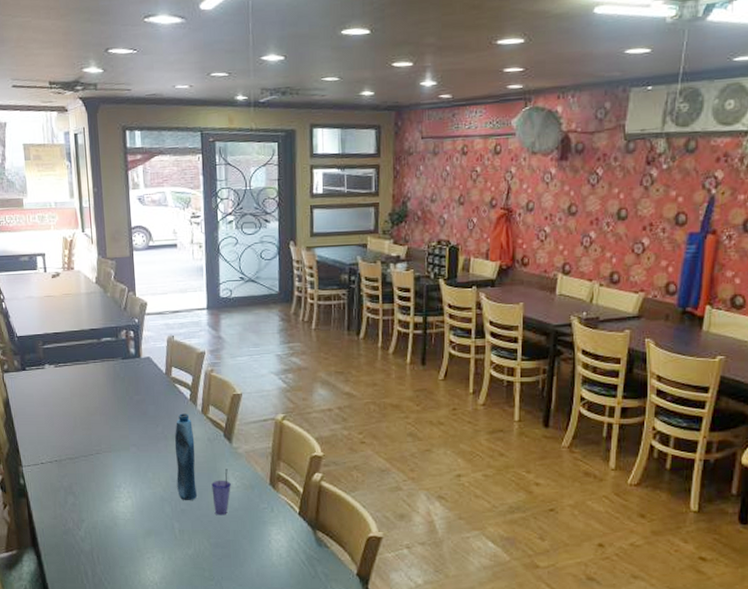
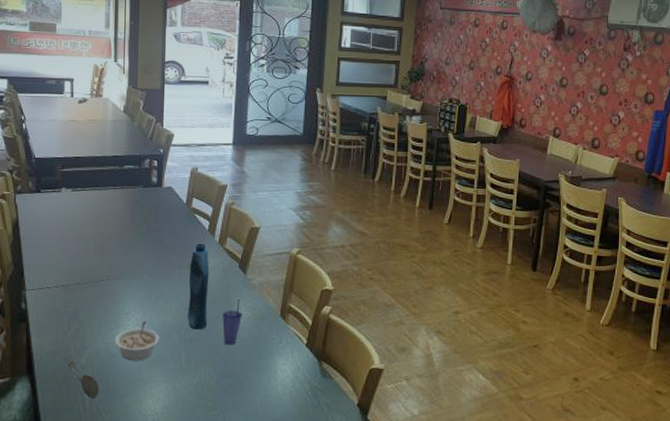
soupspoon: none [68,533,100,570] -> present [67,361,100,399]
legume: none [109,493,153,533] -> present [114,321,160,361]

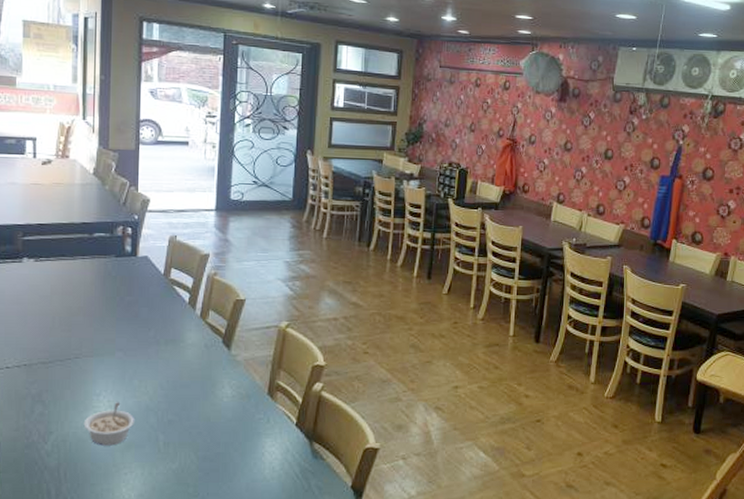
soupspoon: present [67,361,100,399] -> none [30,447,67,489]
bottle: present [188,243,209,329] -> none [166,317,190,410]
straw: present [222,299,242,345] -> none [204,377,226,427]

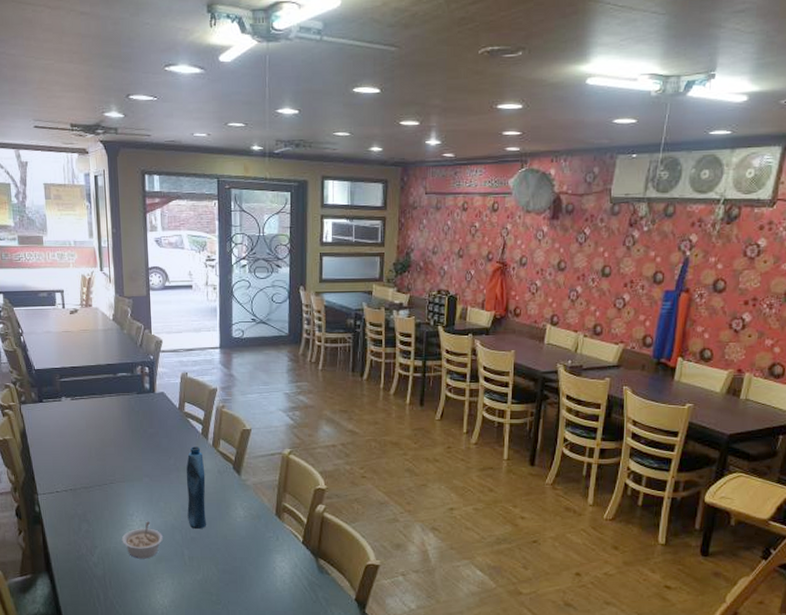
bottle: none [166,317,190,410] -> present [186,447,206,529]

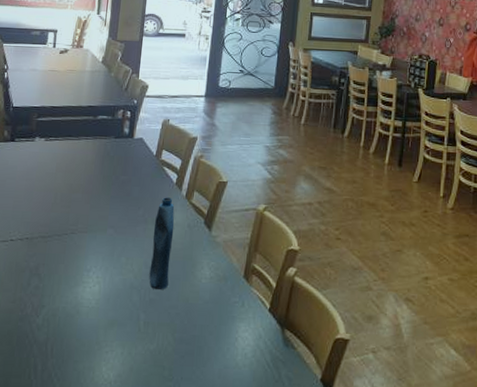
legume: present [121,521,164,559] -> none [73,278,120,323]

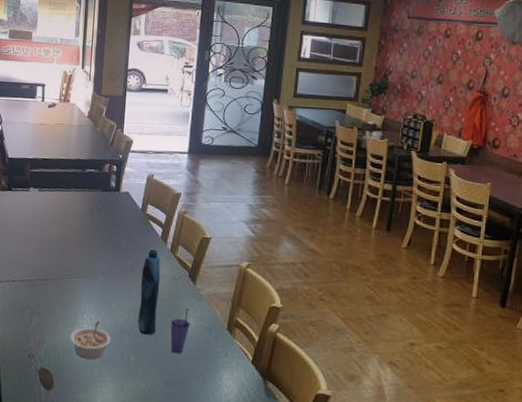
soupspoon: none [23,320,54,364] -> present [27,352,55,392]
legume: none [73,278,120,323] -> present [70,321,112,360]
straw: none [184,258,205,308] -> present [170,308,190,354]

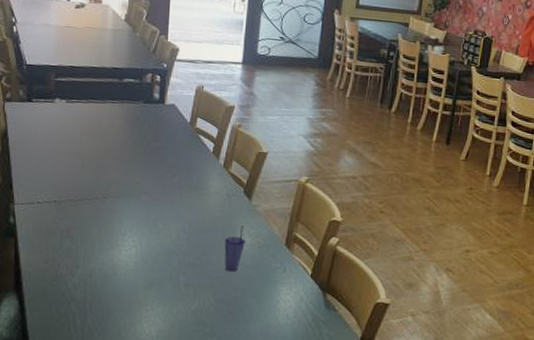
soupspoon: present [27,352,55,392] -> none [58,279,92,320]
legume: present [70,321,112,360] -> none [109,242,158,283]
bottle: present [138,249,161,335] -> none [187,165,213,254]

